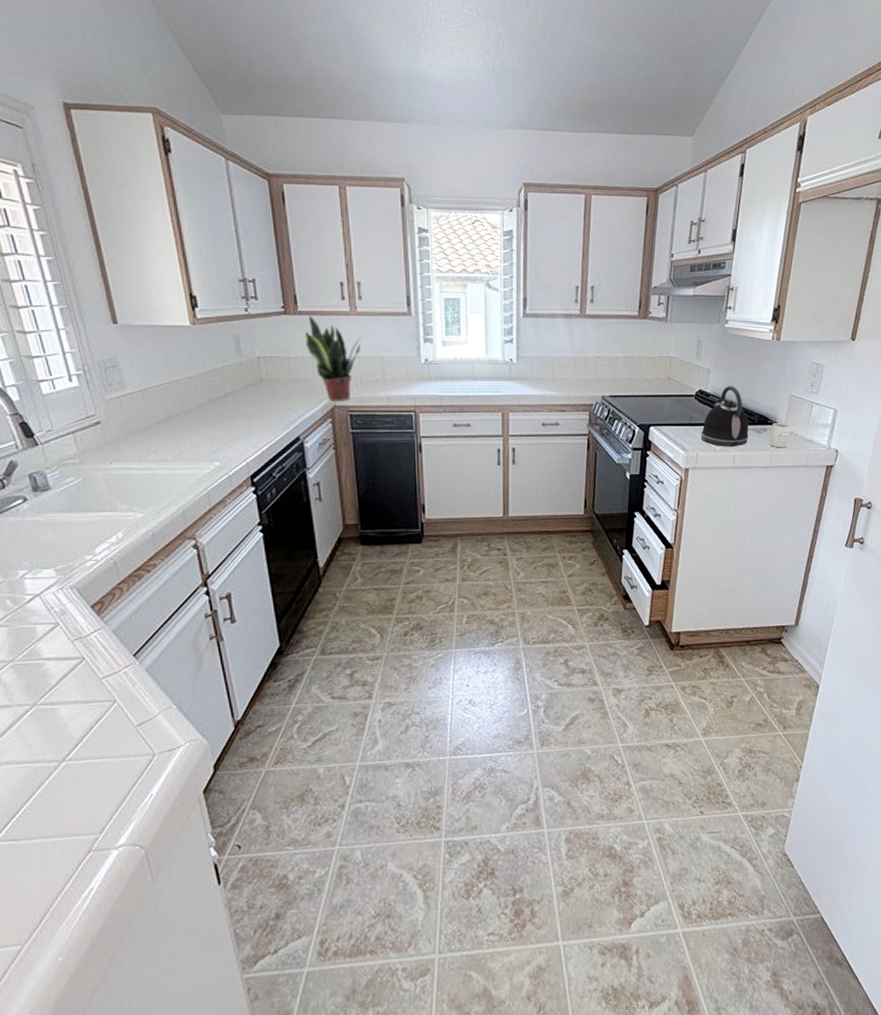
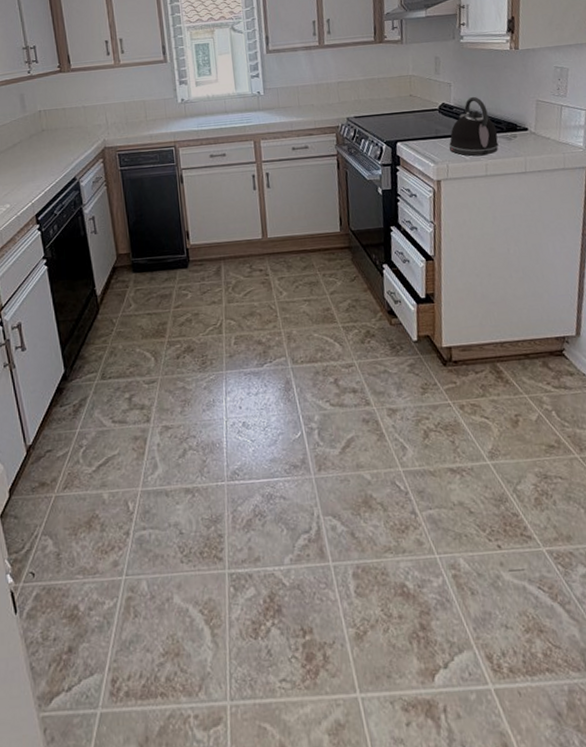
potted plant: present [305,315,361,401] -> none [78,71,125,144]
mug: present [769,422,796,448] -> none [520,127,549,154]

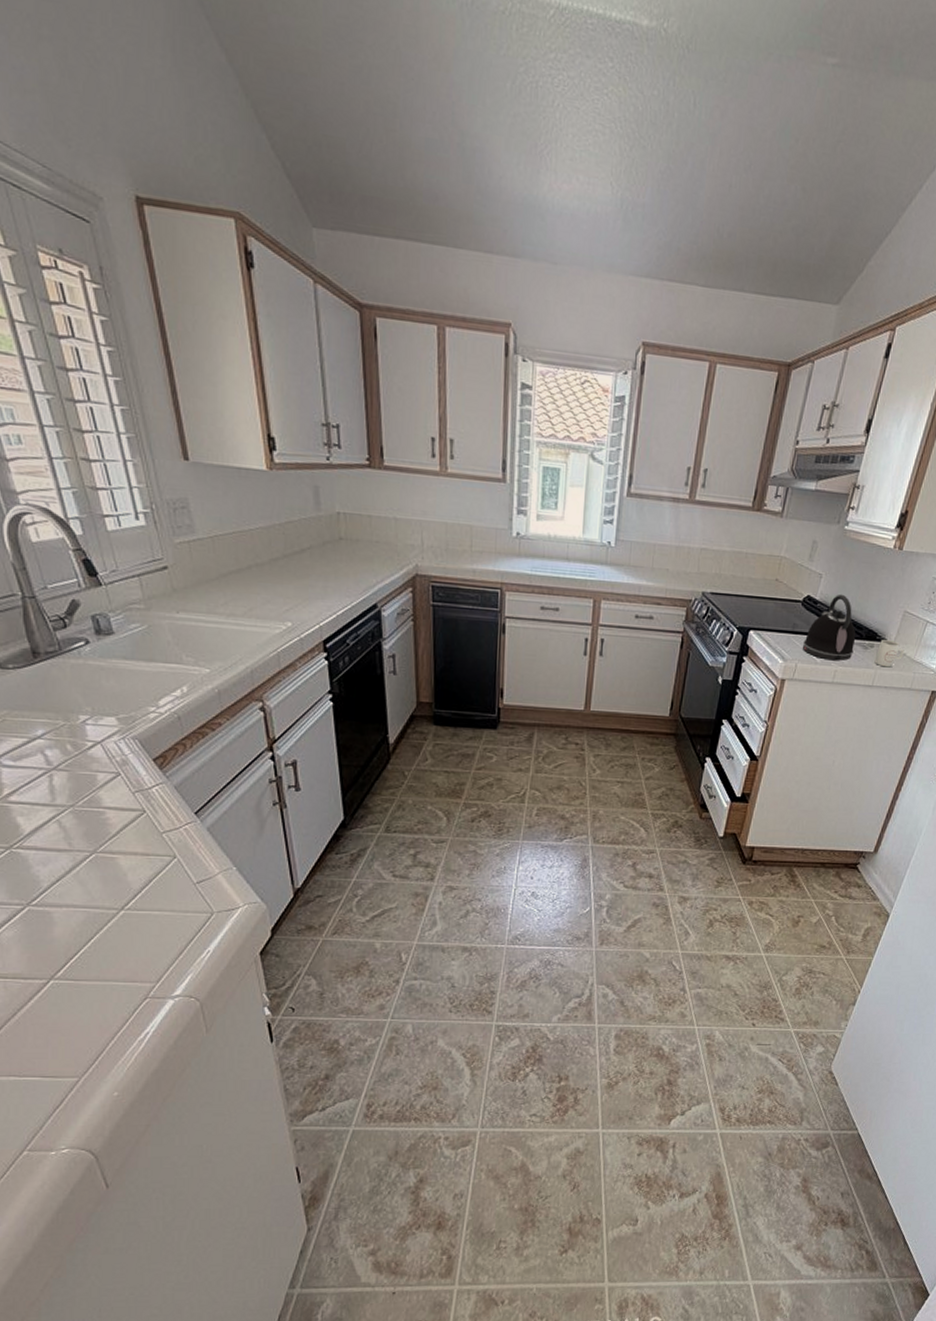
mug: none [520,127,549,154] -> present [874,639,905,668]

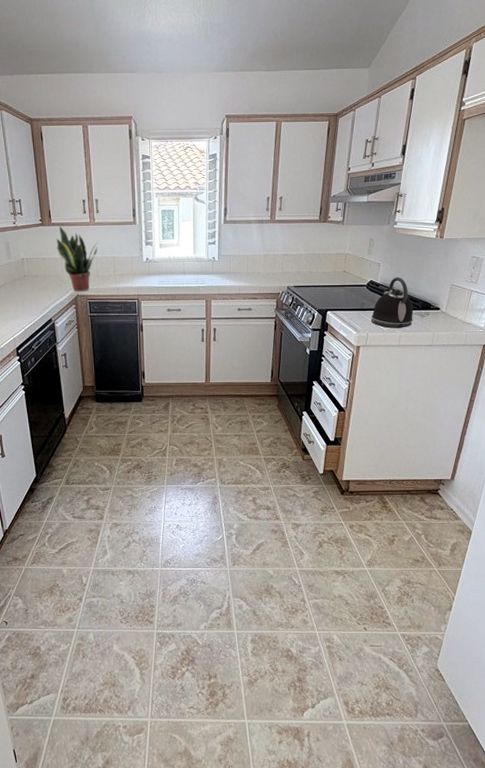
potted plant: none [390,471,450,570] -> present [57,225,98,292]
mug: present [874,639,905,668] -> none [431,307,456,330]

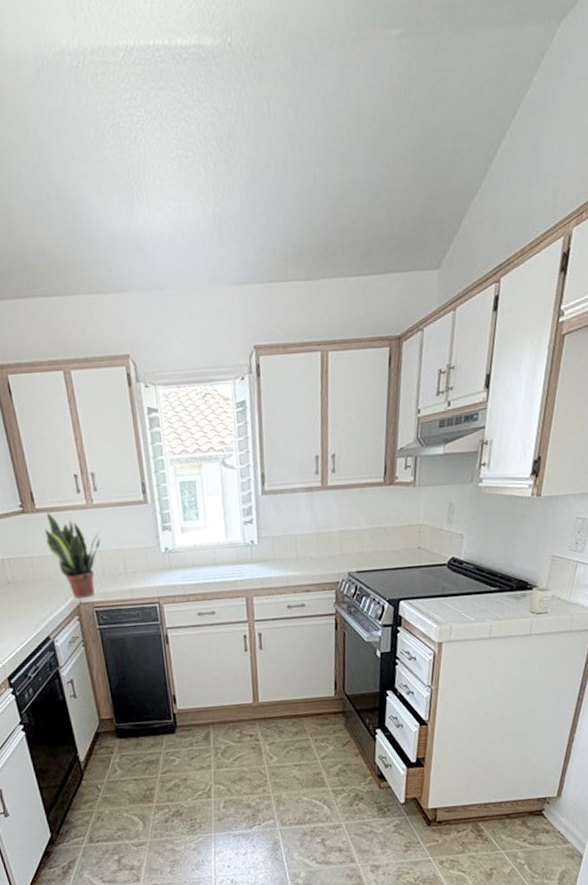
kettle: present [371,276,414,329] -> none [455,550,507,617]
mug: none [431,307,456,330] -> present [529,586,558,615]

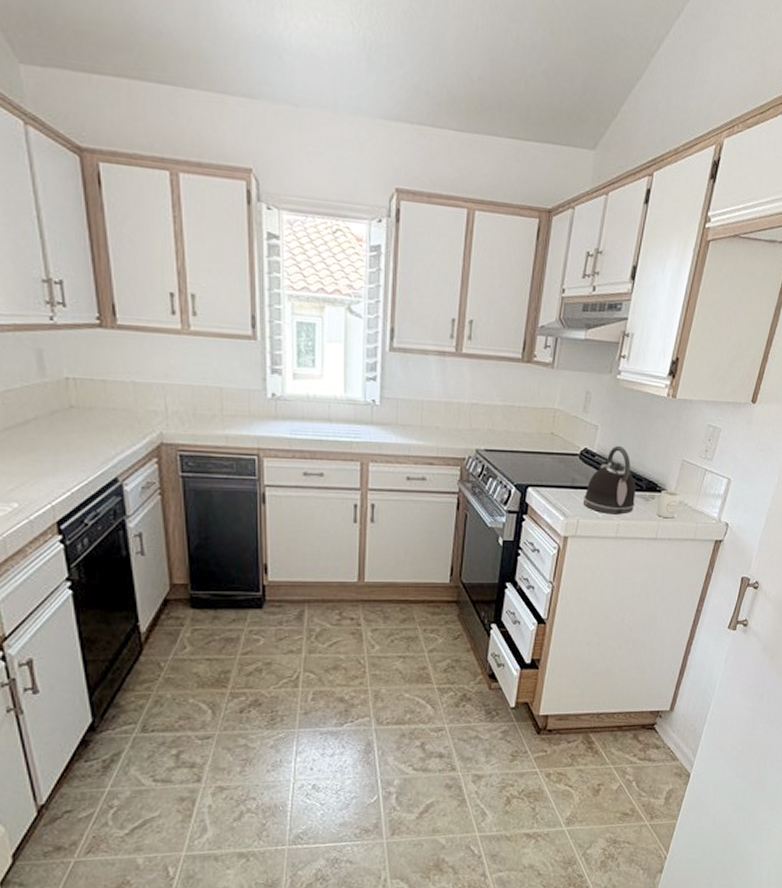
potted plant: present [45,511,100,599] -> none [126,330,195,438]
kettle: none [455,550,507,617] -> present [584,445,636,515]

